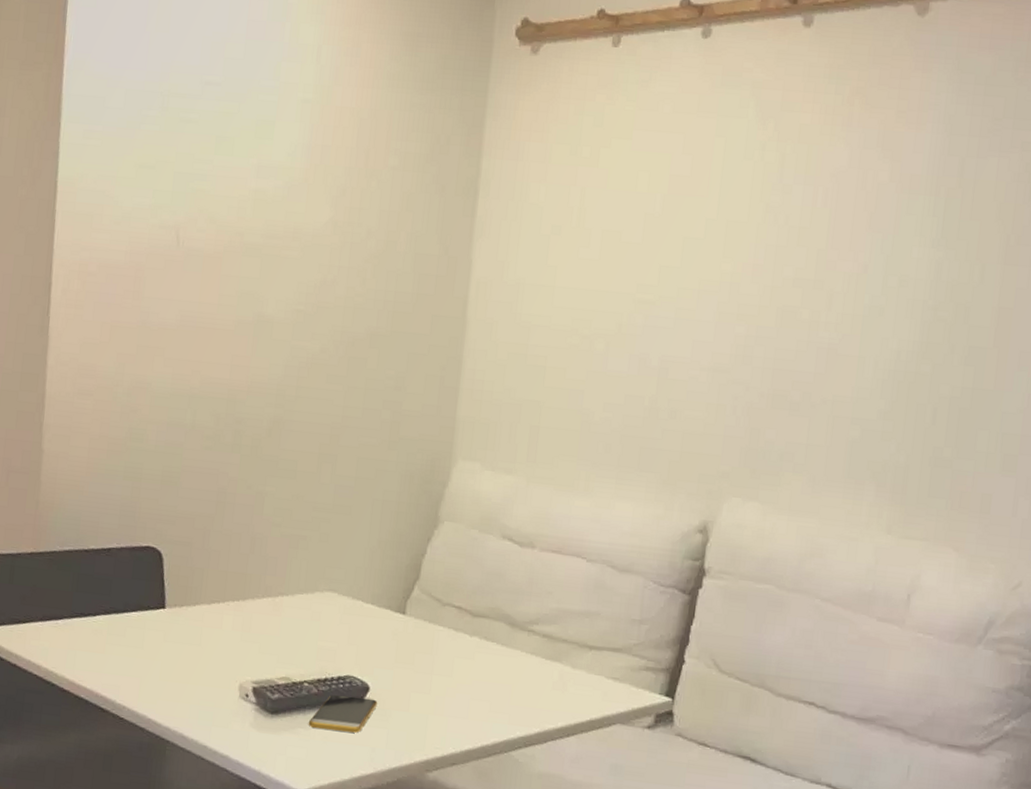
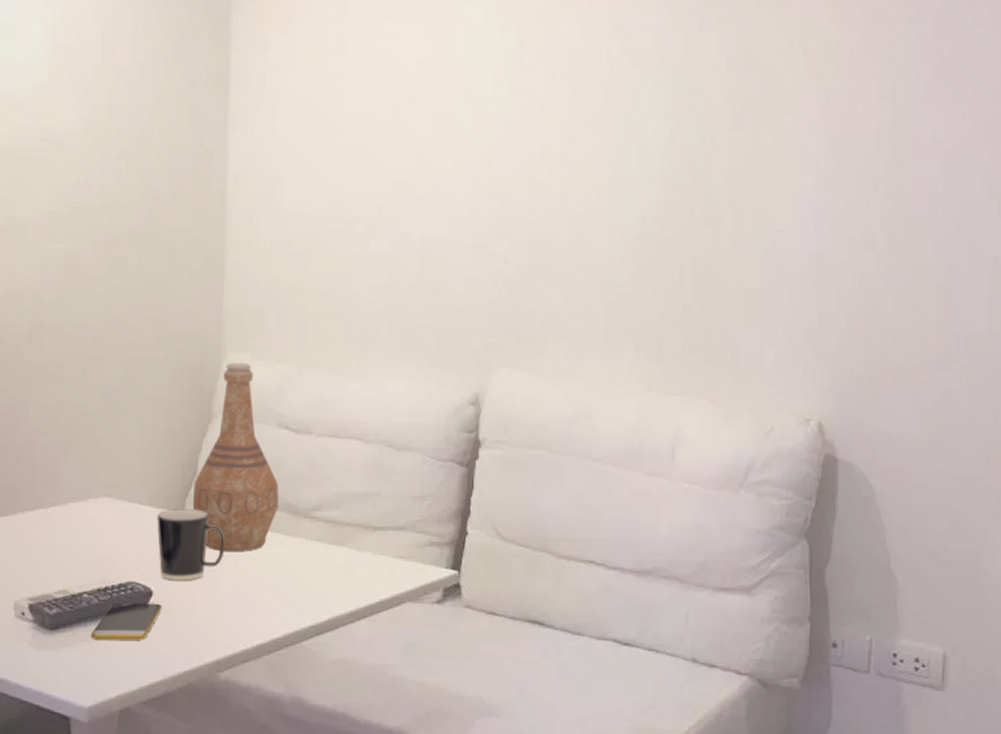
mug: none [377,609,443,680] -> present [157,509,225,581]
vase: none [413,470,499,658] -> present [192,362,279,552]

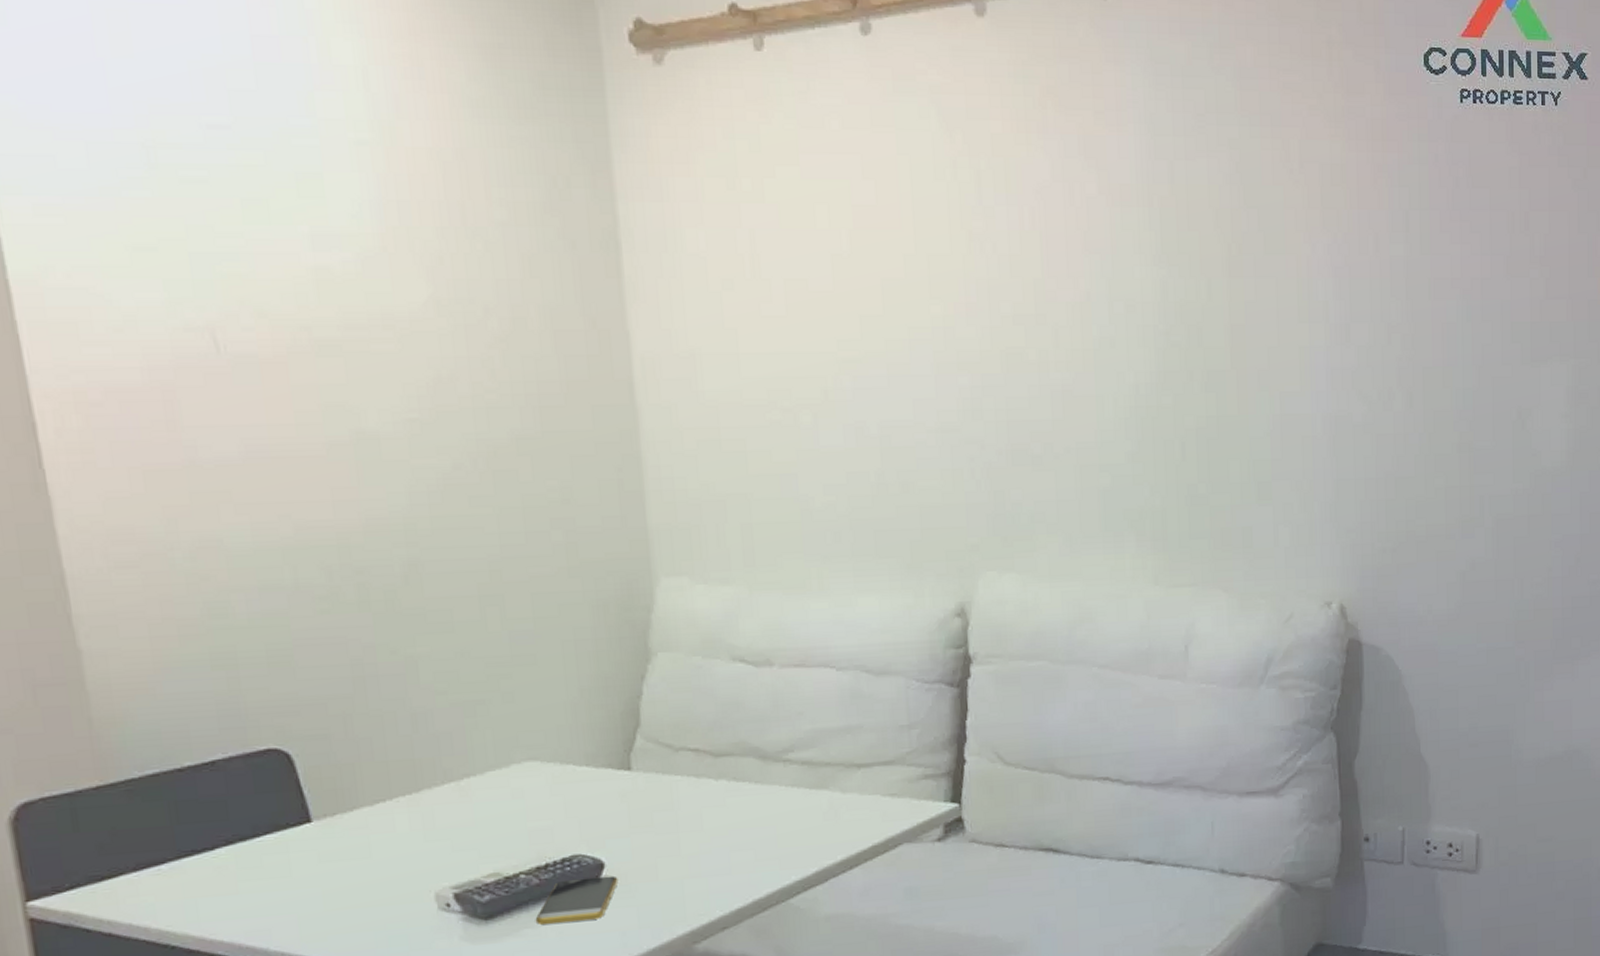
mug: present [157,509,225,581] -> none [597,764,685,848]
vase: present [192,362,279,552] -> none [638,588,743,810]

